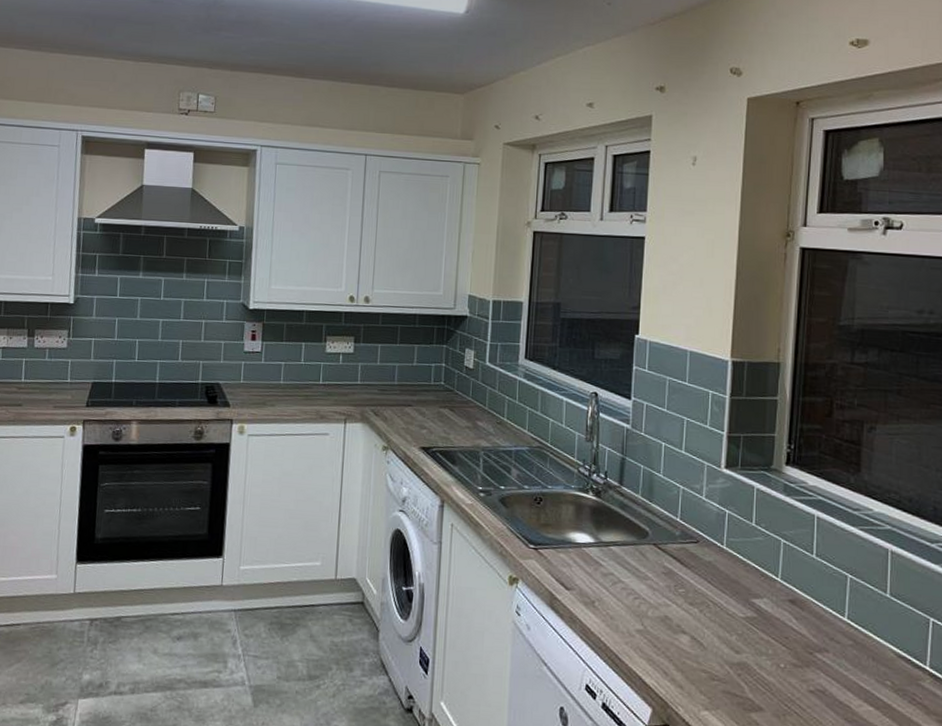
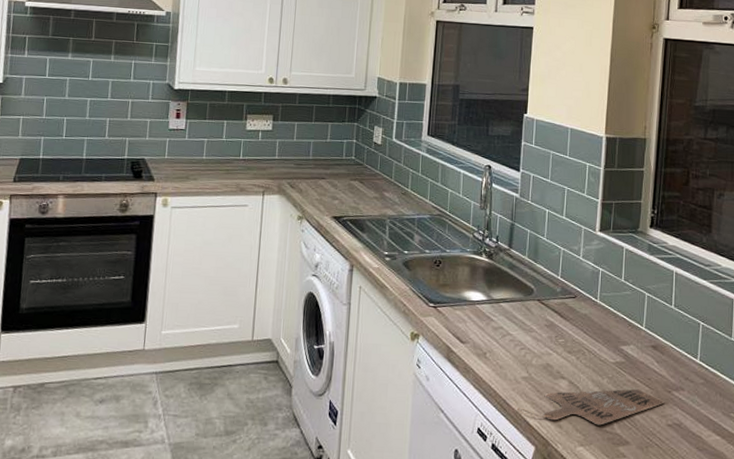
home sign: none [630,648,805,688] -> present [516,389,665,426]

